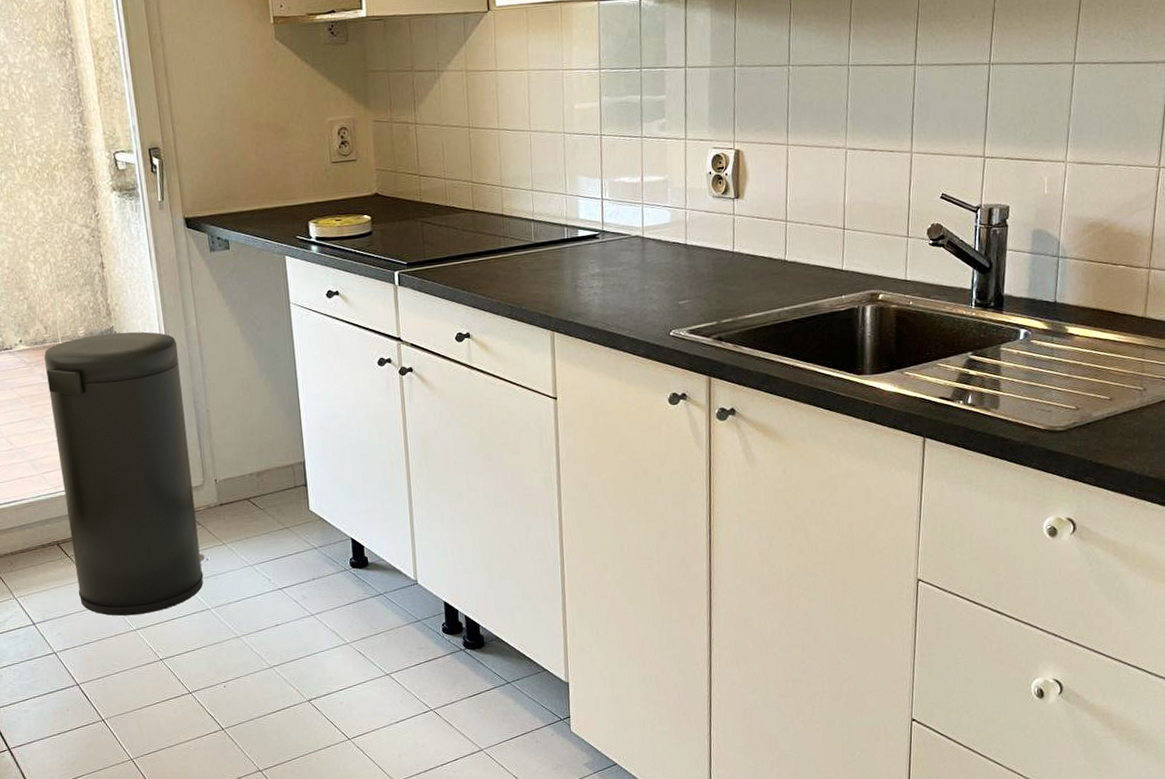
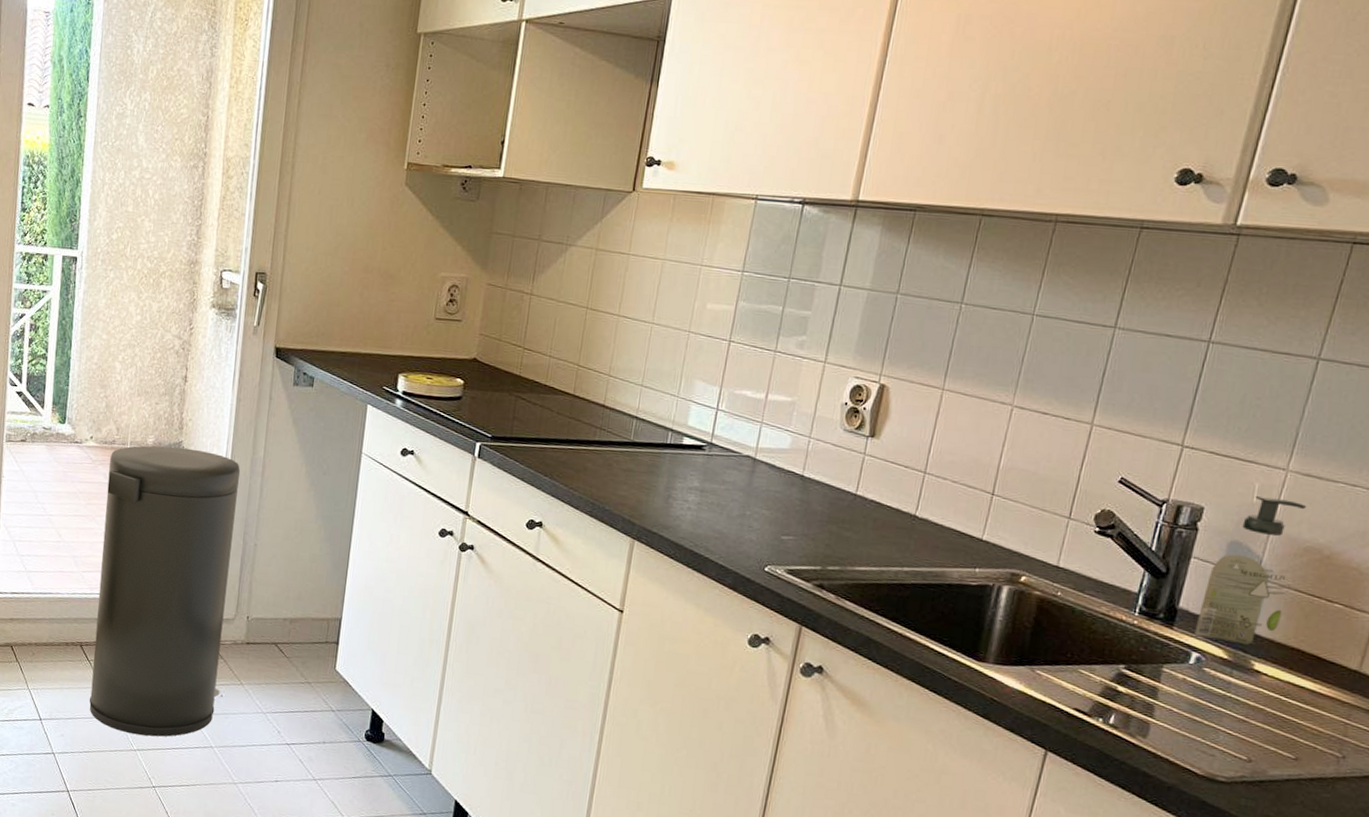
soap dispenser: none [1019,186,1086,316] -> present [1194,495,1307,645]

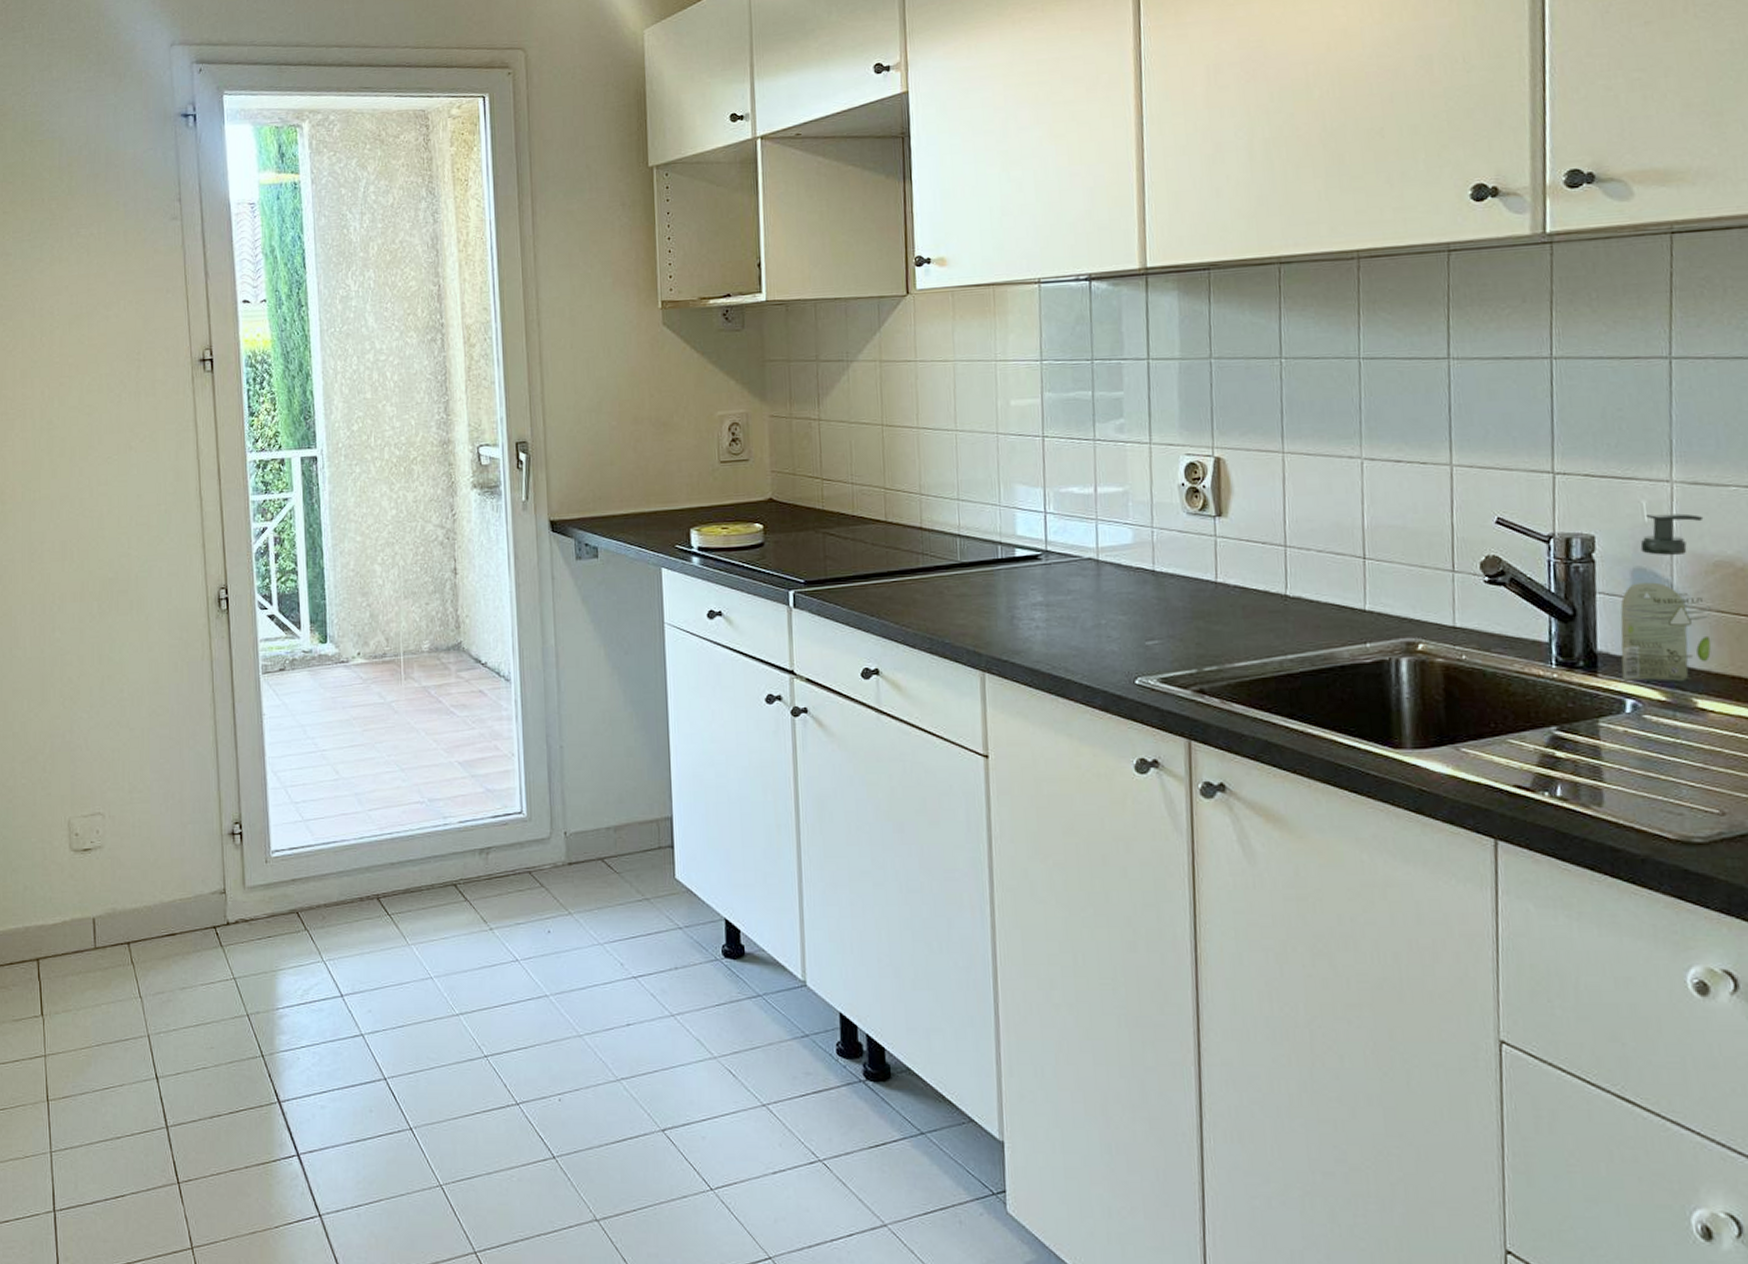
pedal bin: present [89,445,240,737] -> none [382,648,547,994]

